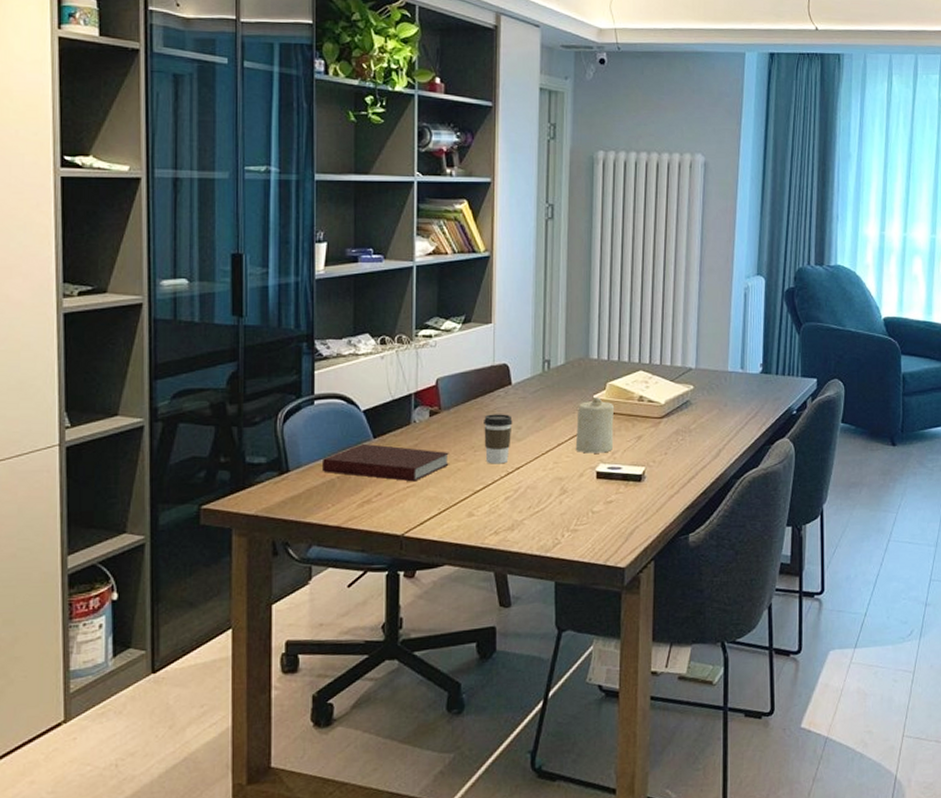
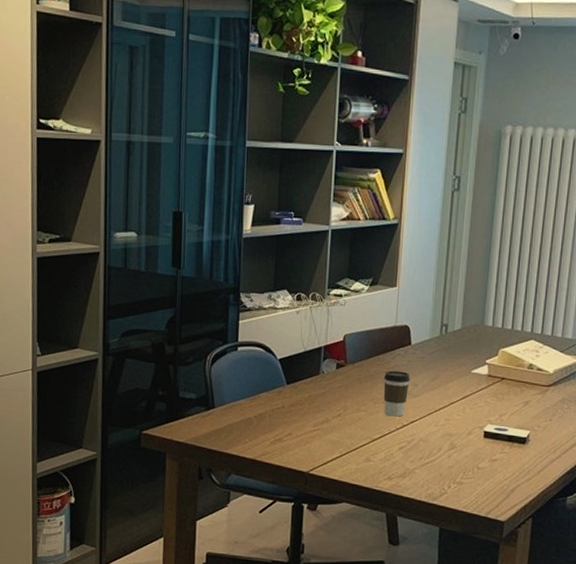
notebook: present [321,443,449,482] -> none [242,388,352,426]
candle: present [575,397,614,454] -> none [466,362,504,415]

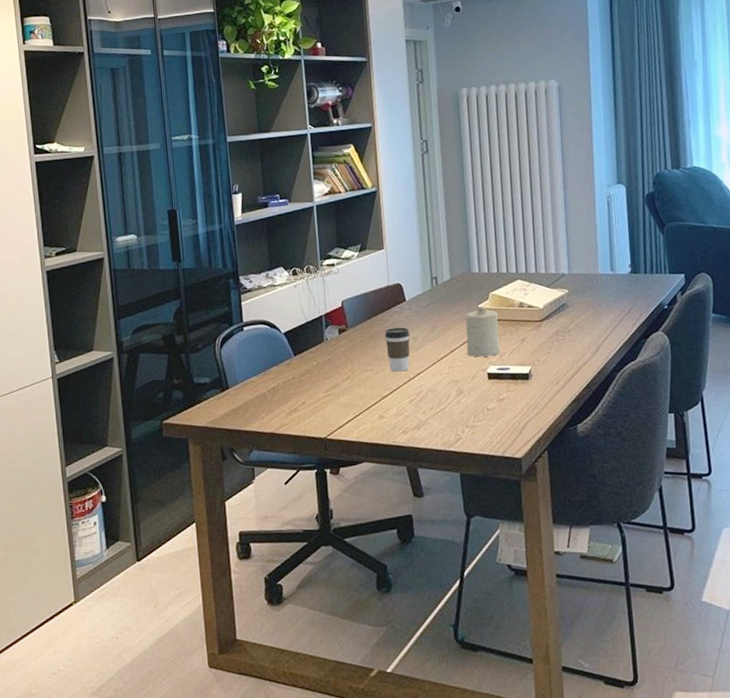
candle: none [466,362,504,415] -> present [465,306,501,357]

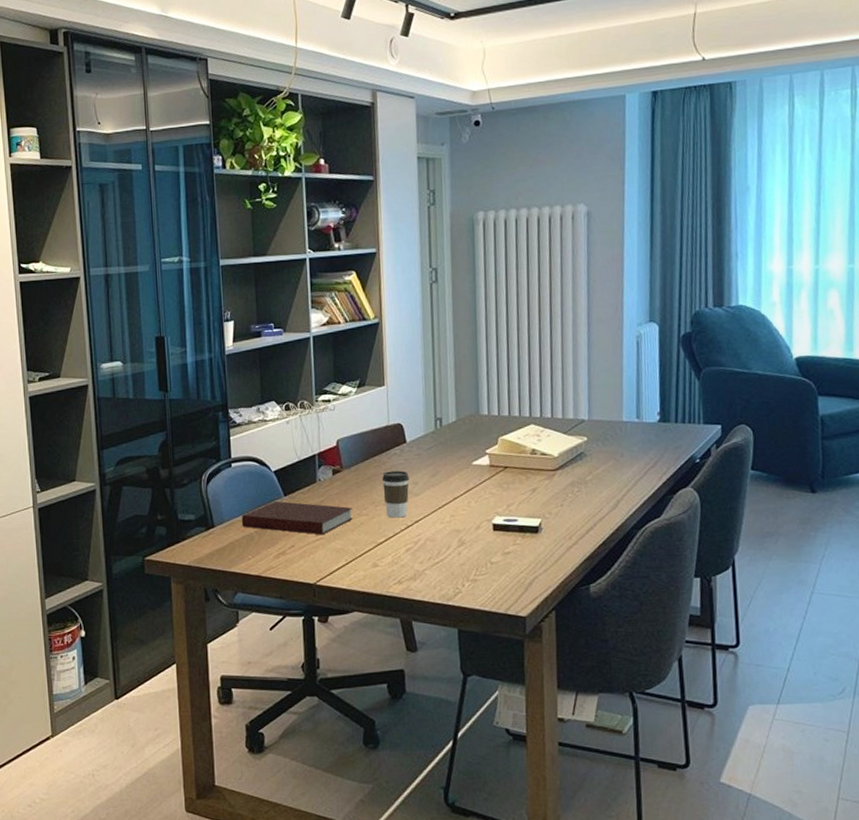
notebook: none [254,360,359,392] -> present [241,500,353,535]
candle: present [465,306,501,357] -> none [470,452,509,507]

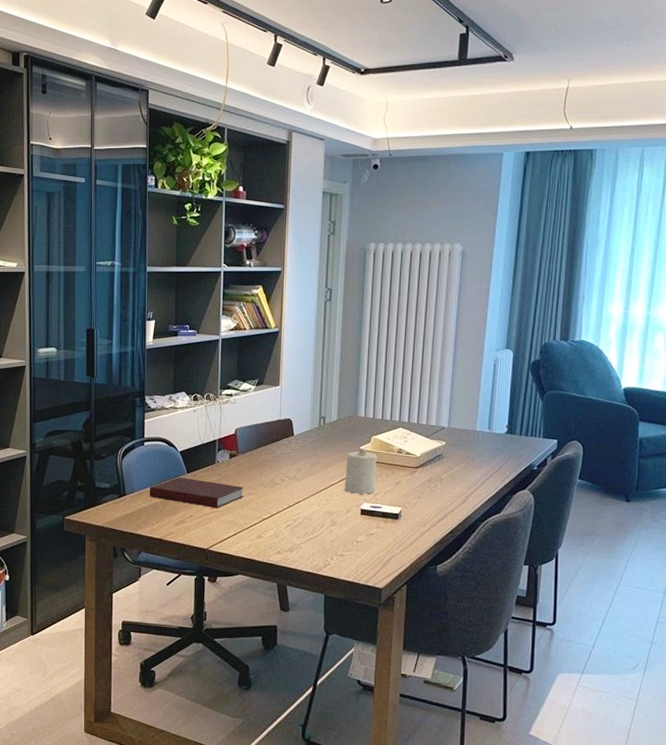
coffee cup: present [382,470,410,518] -> none [271,458,294,499]
candle: none [470,452,509,507] -> present [344,448,377,494]

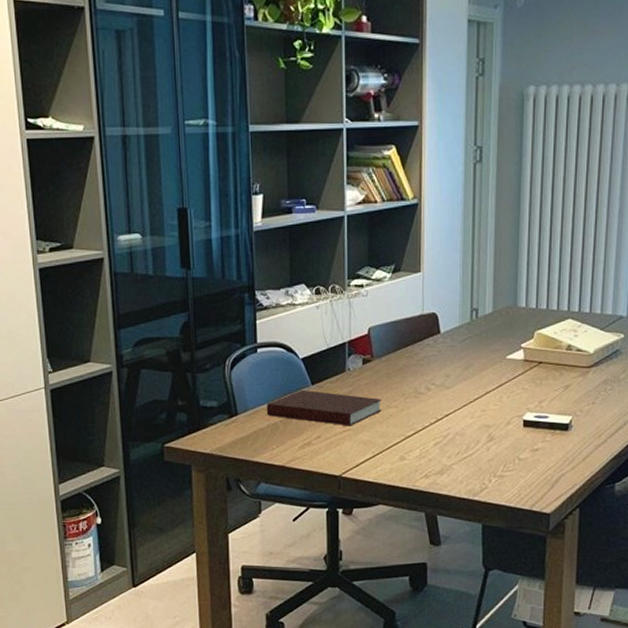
candle: present [344,448,377,494] -> none [502,346,541,402]

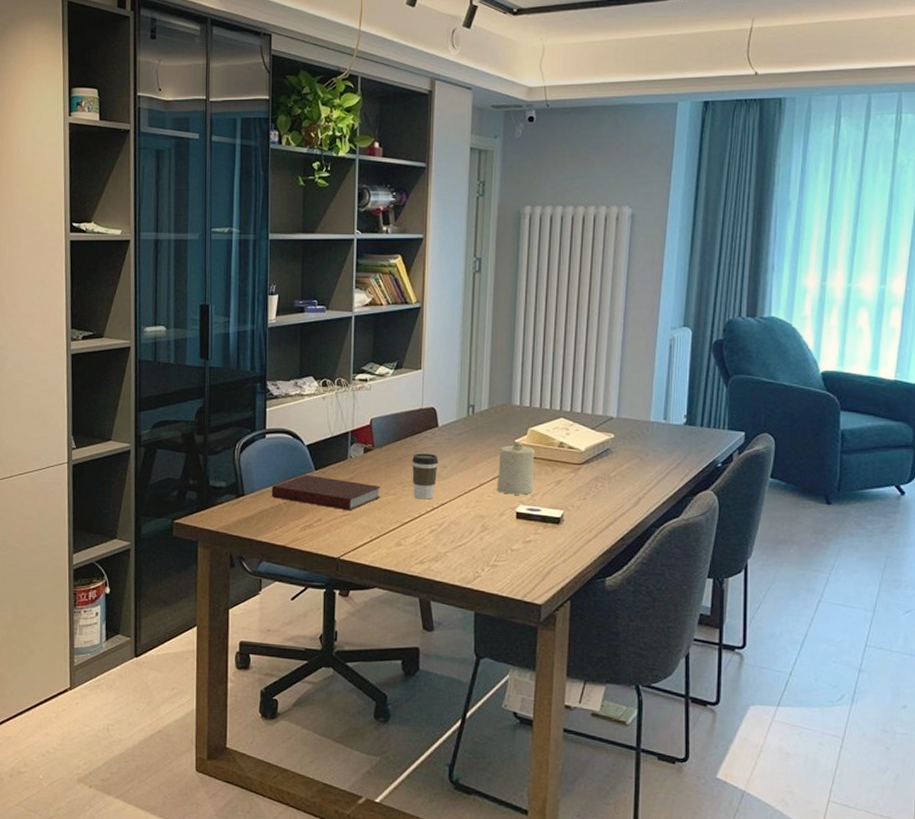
coffee cup: none [414,362,442,411] -> present [412,453,439,500]
candle: none [502,346,541,402] -> present [496,442,534,495]

